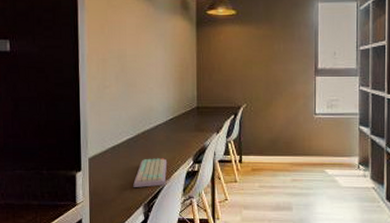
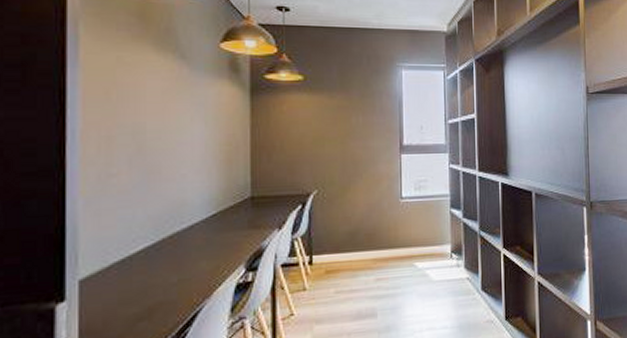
keyboard: present [133,158,168,187] -> none [153,269,208,315]

